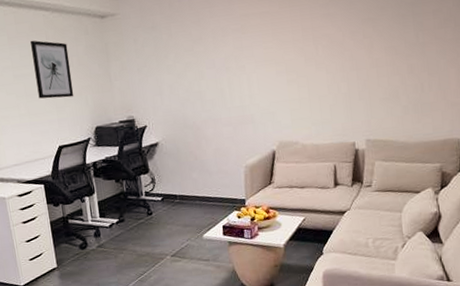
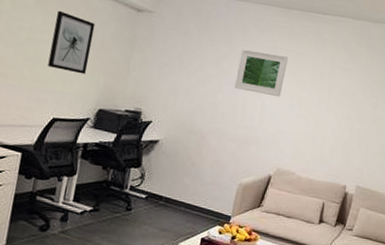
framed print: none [213,19,265,71] -> present [234,48,288,97]

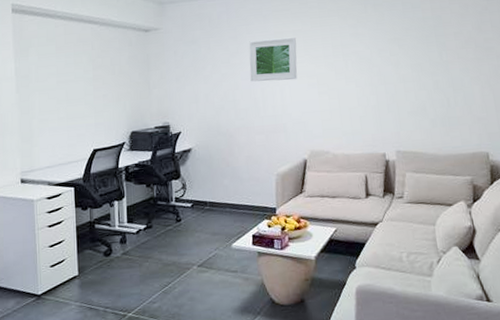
wall art: present [47,10,96,74] -> none [77,49,113,104]

